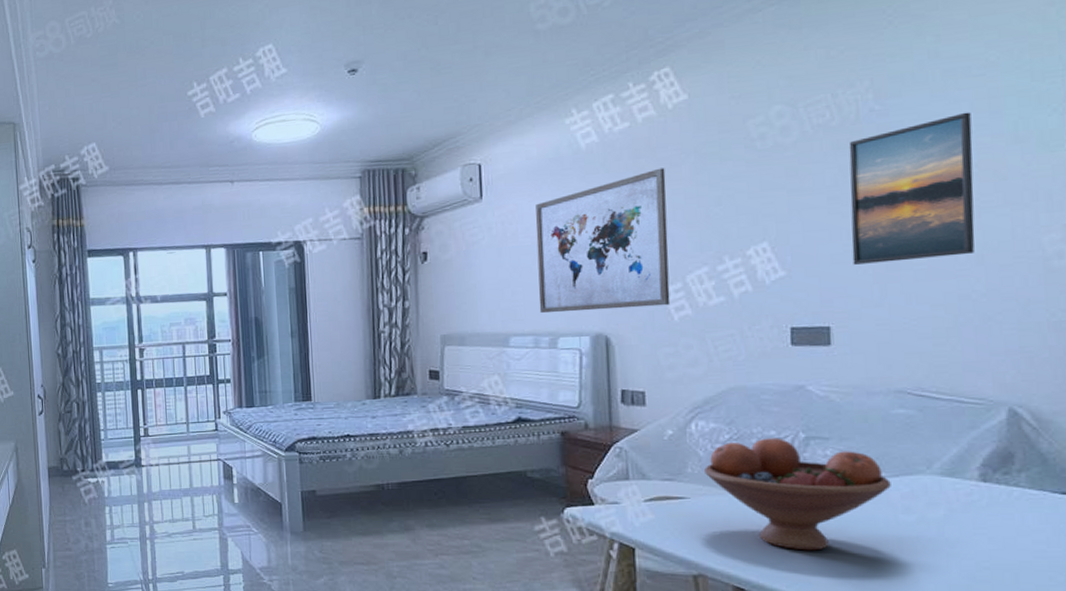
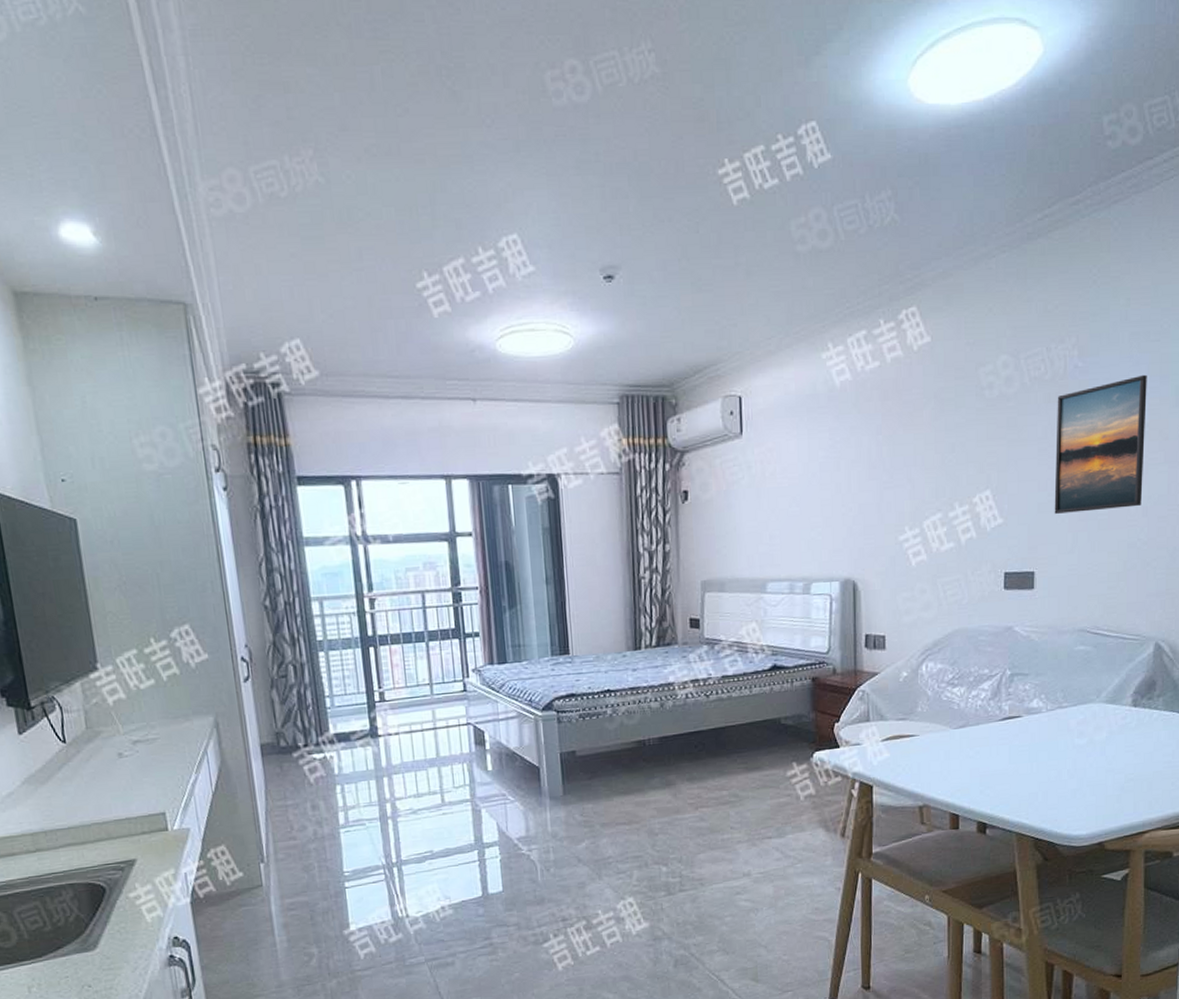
wall art: present [536,167,671,313] -> none [793,411,910,558]
fruit bowl: present [704,437,891,551] -> none [932,675,1071,777]

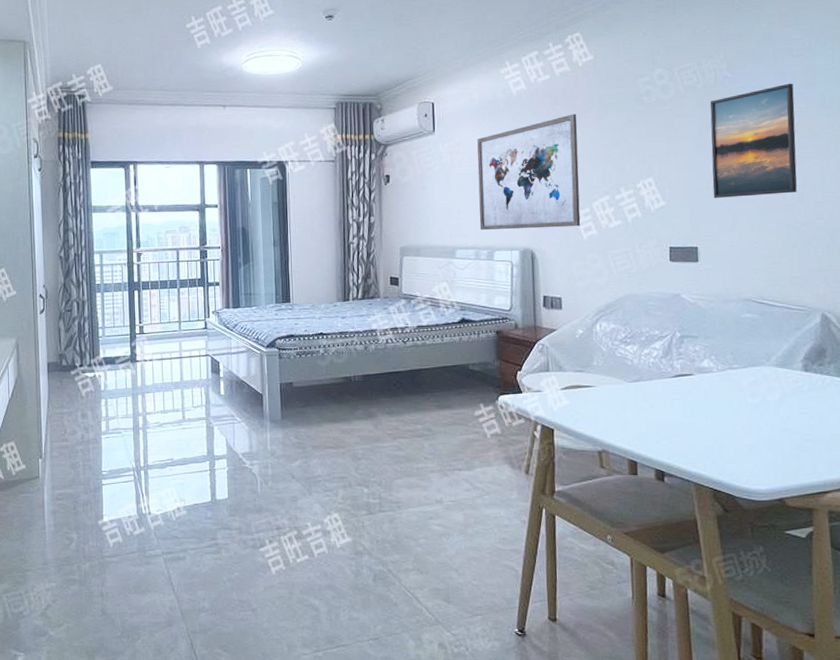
wall art: none [793,411,910,558] -> present [477,114,581,230]

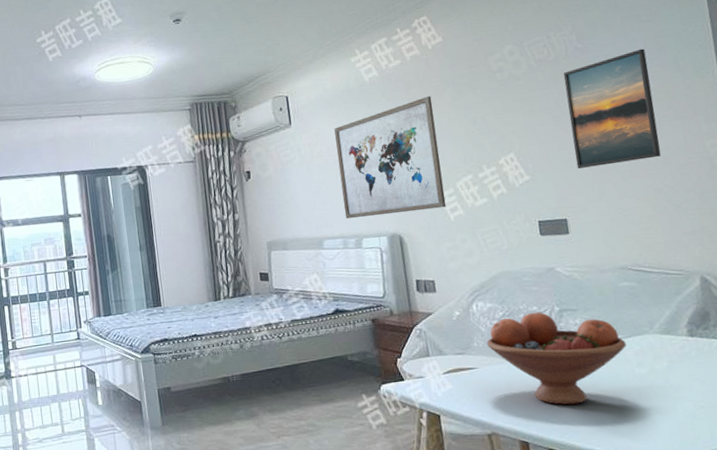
fruit bowl: none [606,336,742,429] -> present [487,312,627,405]

